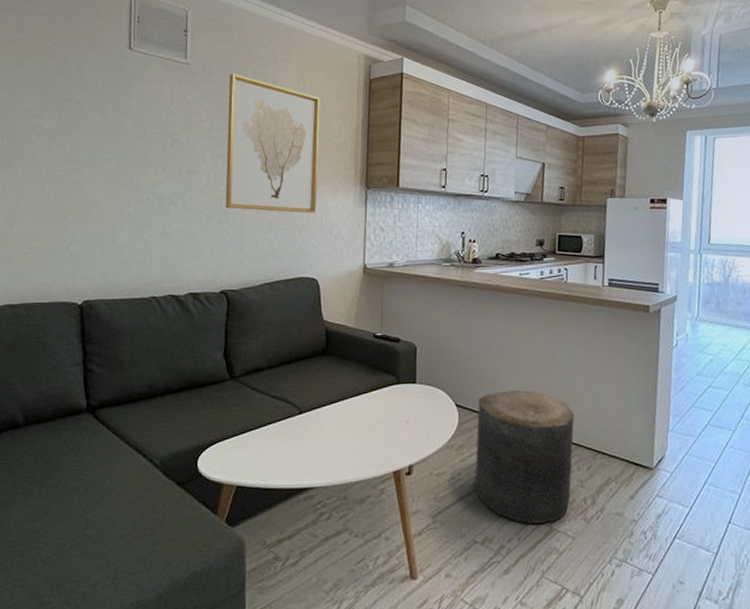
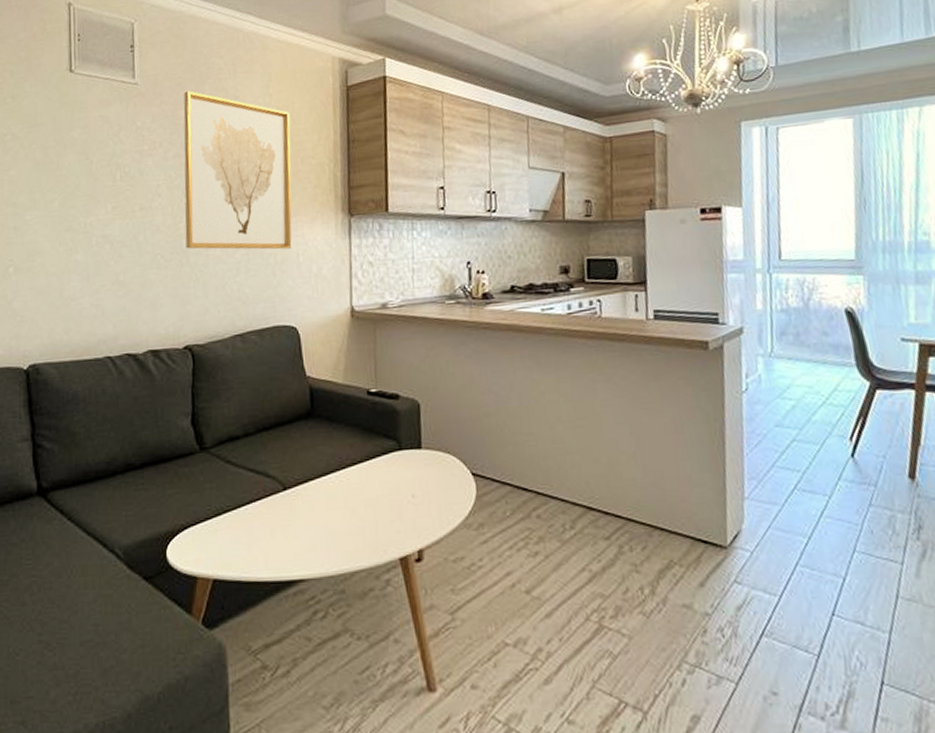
stool: present [475,389,575,524] -> none [499,452,623,620]

